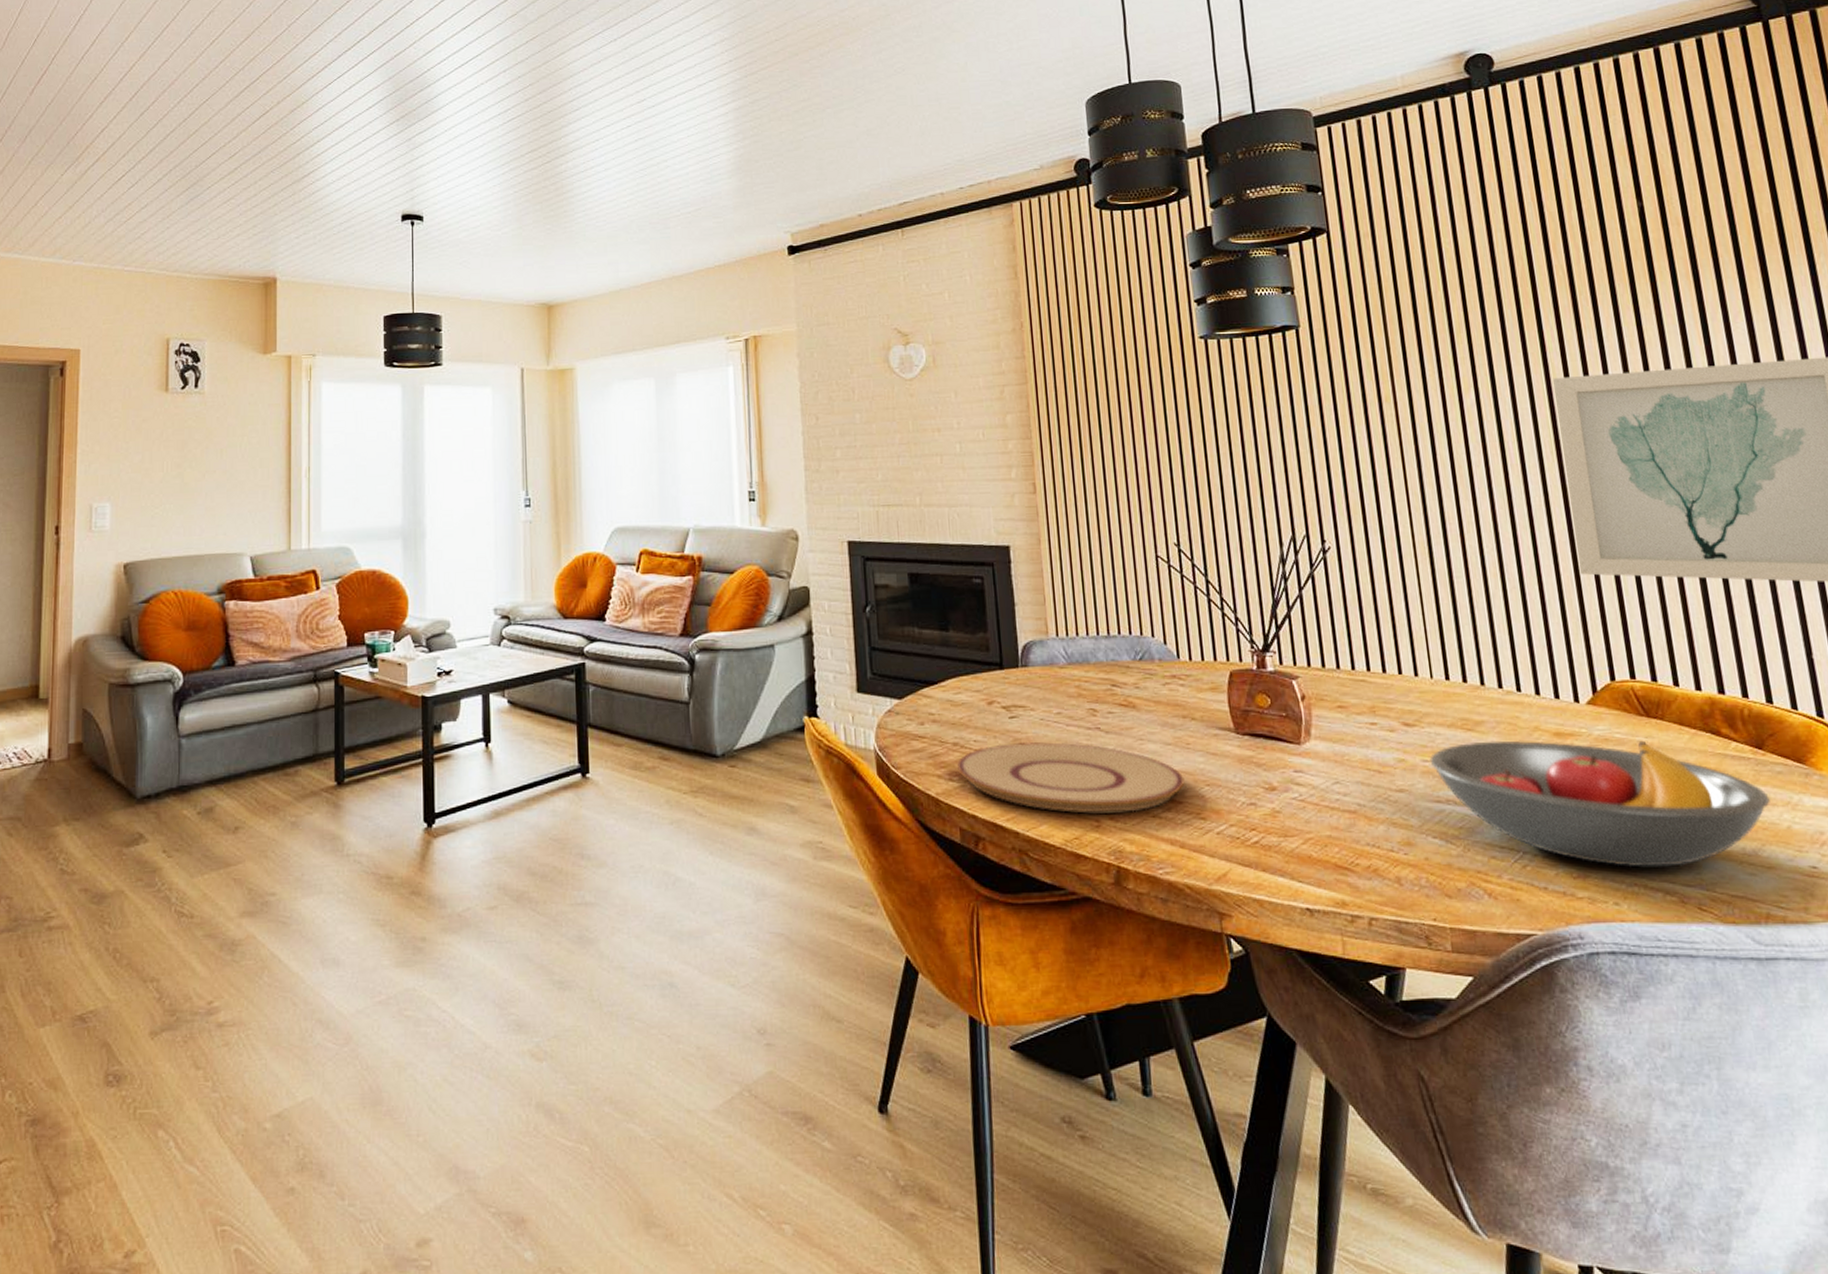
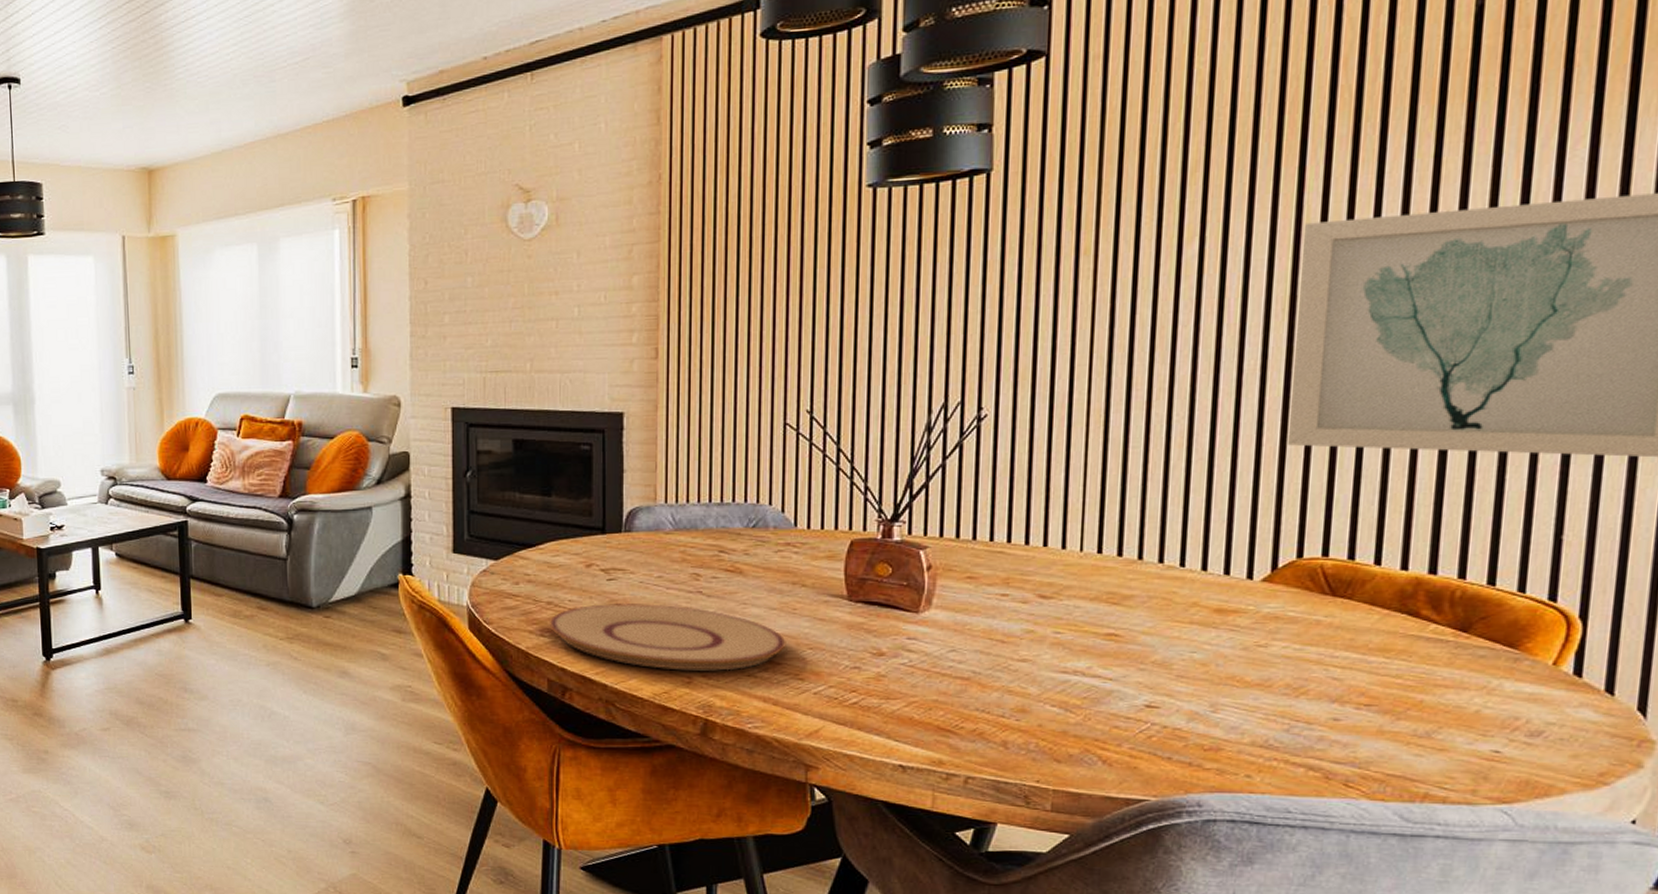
fruit bowl: present [1429,740,1771,868] -> none [1062,615,1464,744]

